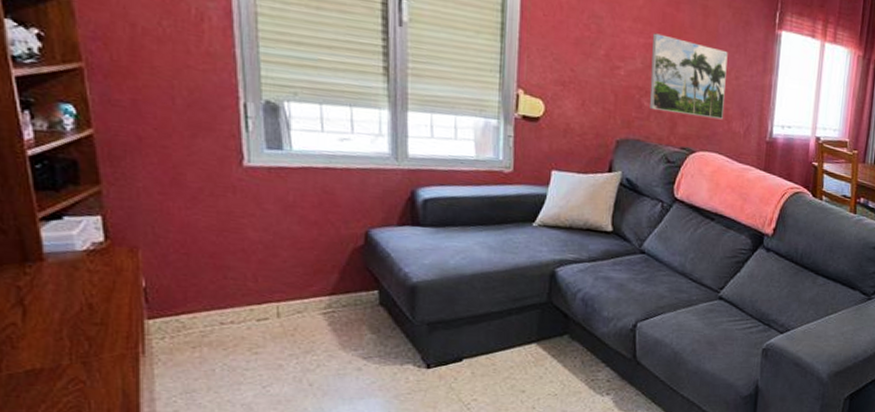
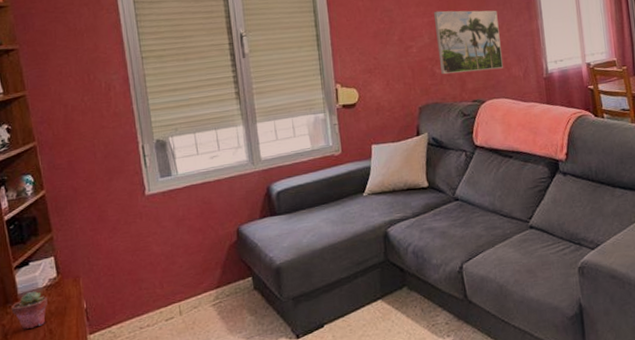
potted succulent: none [31,253,88,298] -> present [11,291,48,329]

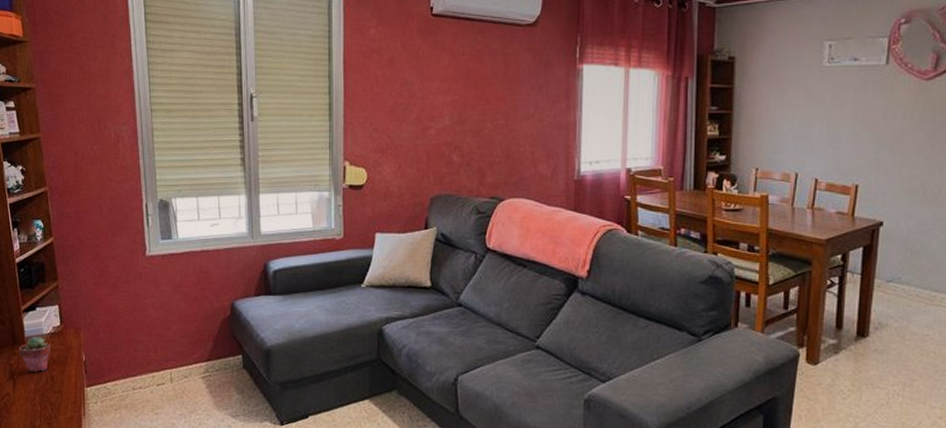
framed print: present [433,10,503,74] -> none [458,89,530,164]

